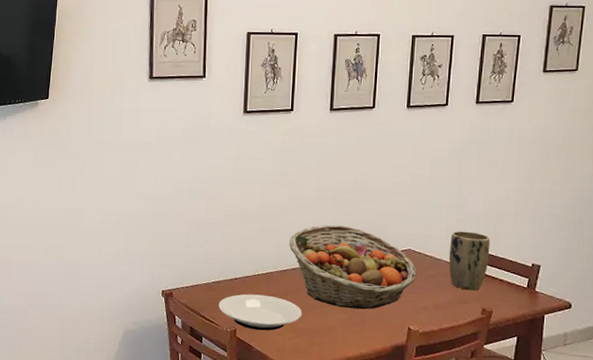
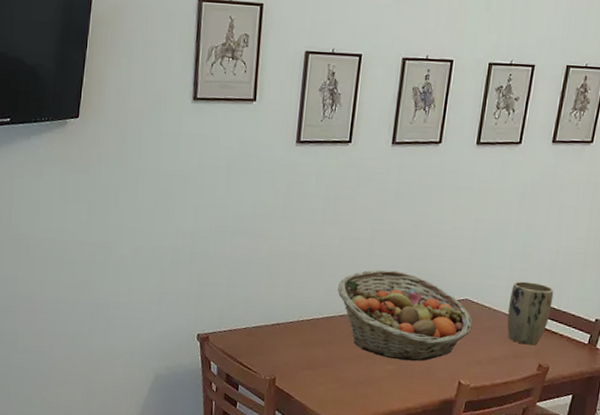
plate: present [218,294,302,331] -> none [258,340,348,381]

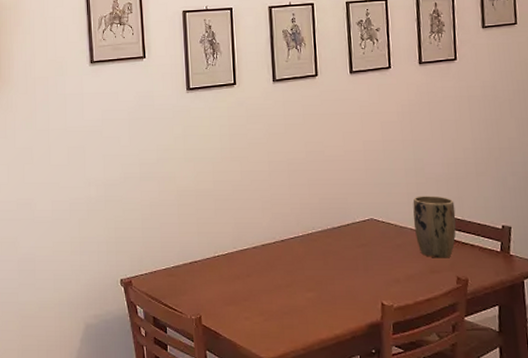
fruit basket: present [338,269,473,362] -> none [247,198,383,286]

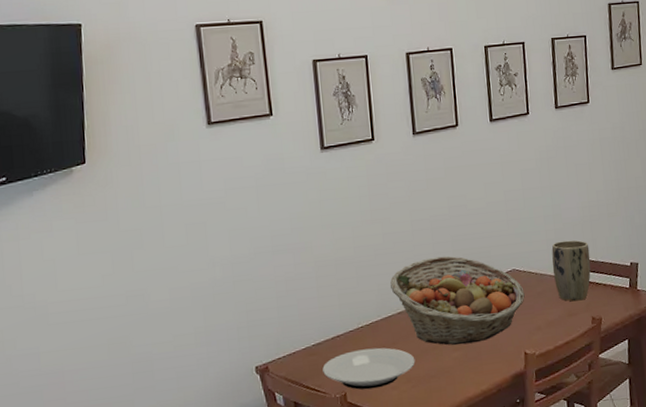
plate: none [180,277,269,316] -> present [322,347,415,390]
fruit basket: none [247,198,383,286] -> present [390,256,525,346]

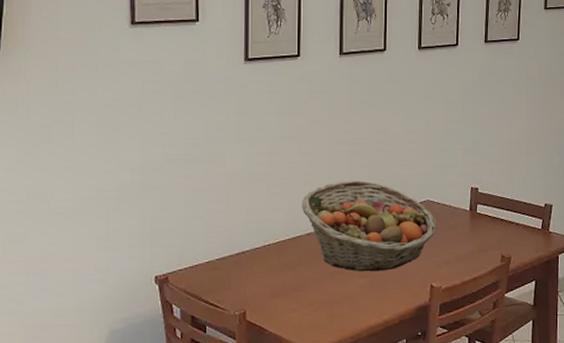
plate: present [322,347,415,390] -> none [224,267,320,310]
plant pot: present [551,240,591,302] -> none [467,176,506,238]

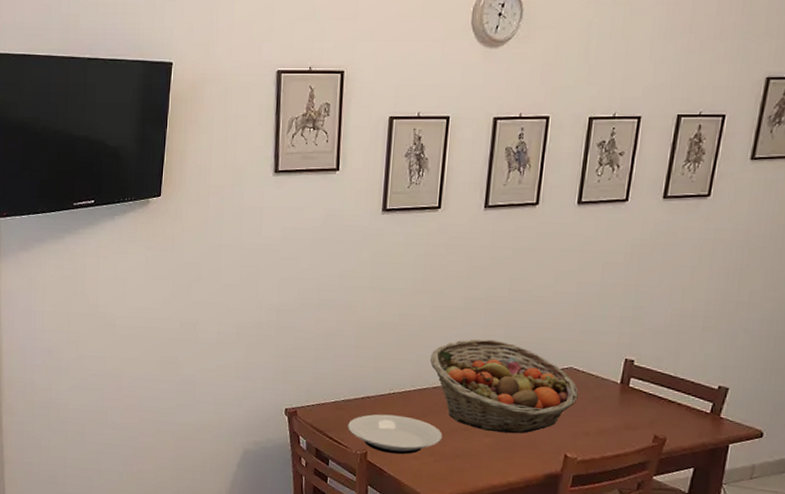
plate: none [224,267,320,310] -> present [348,414,443,455]

